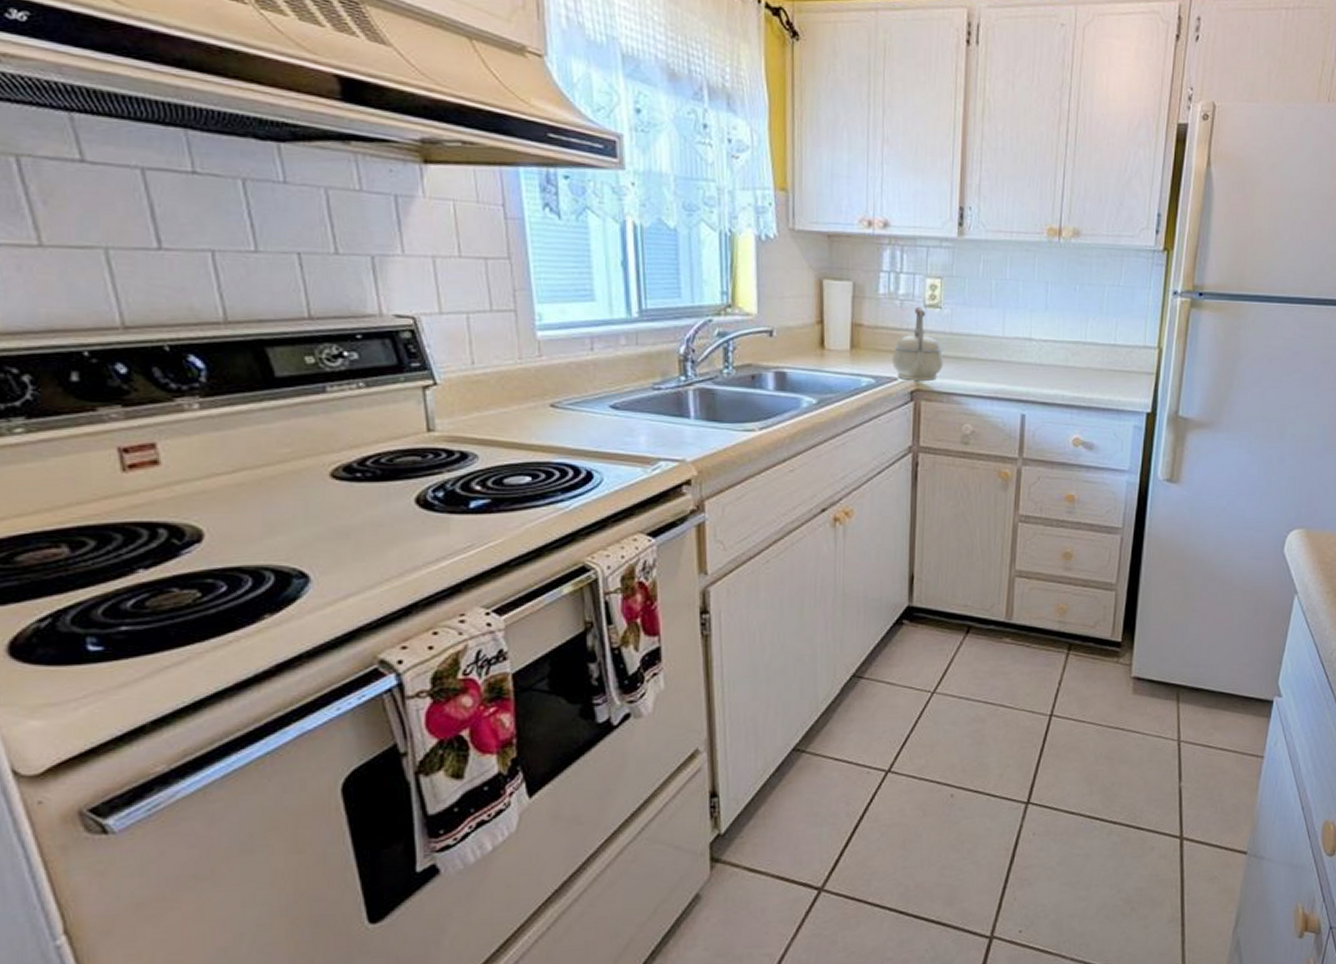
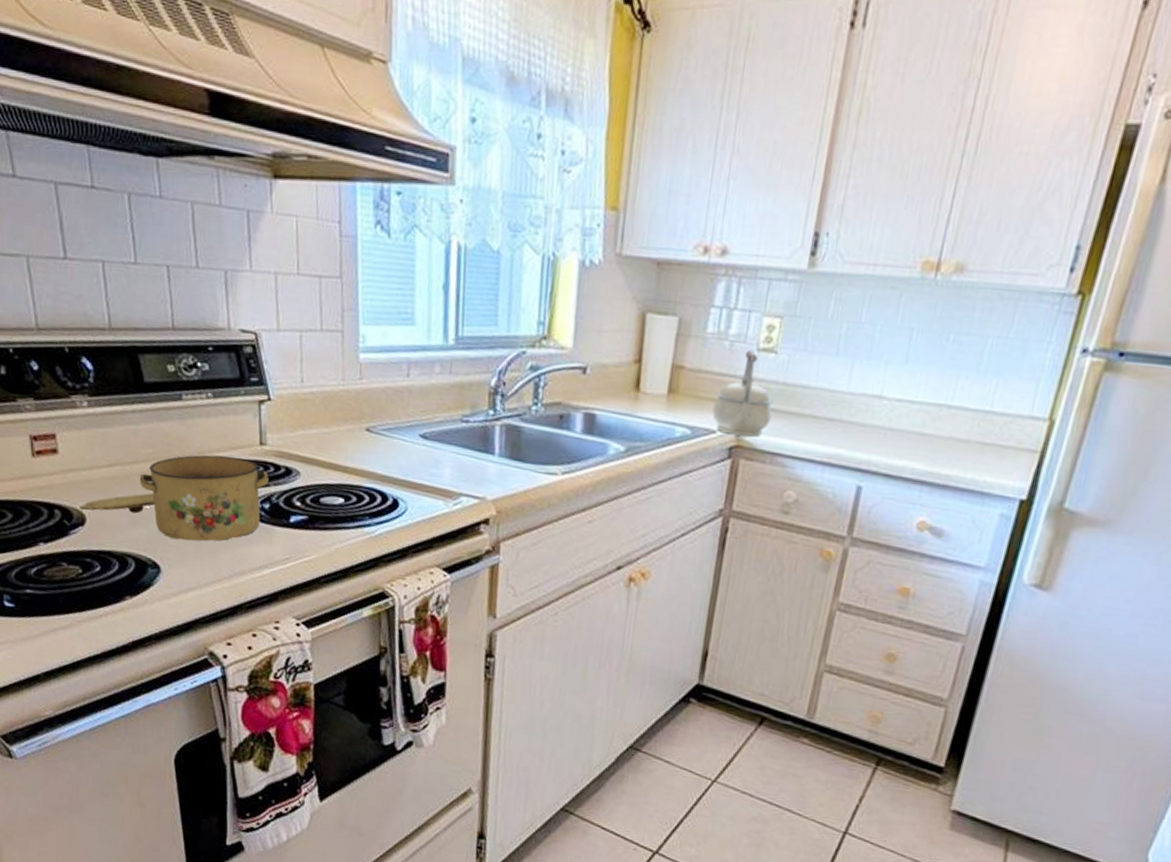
cooking pot: none [193,446,441,543] -> present [79,454,269,542]

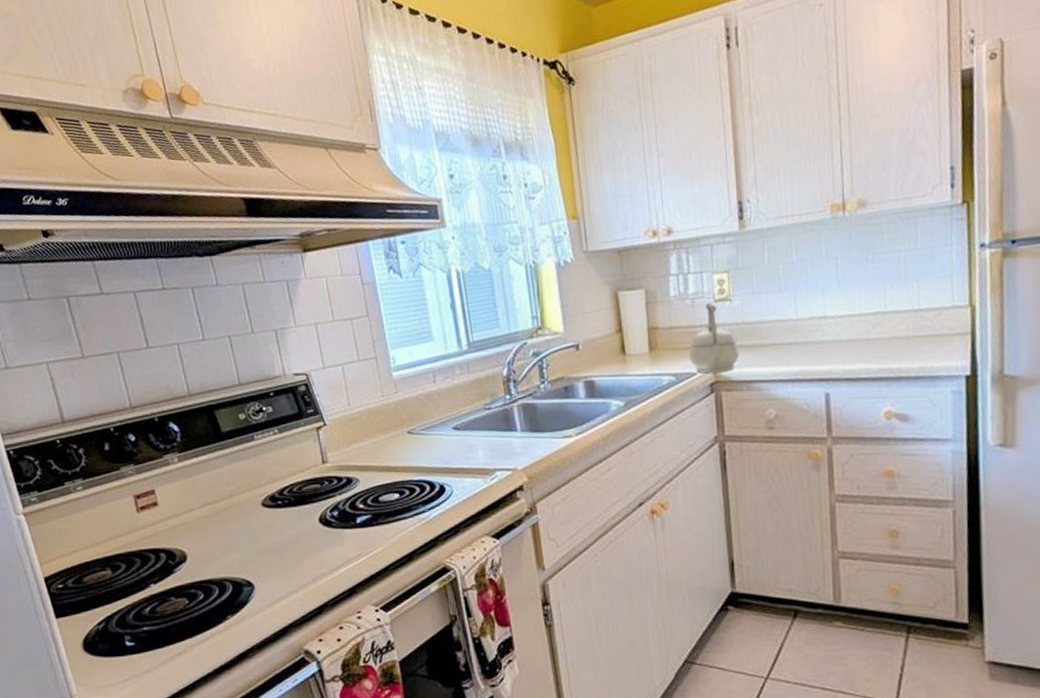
cooking pot: present [79,454,269,542] -> none [180,477,334,558]

